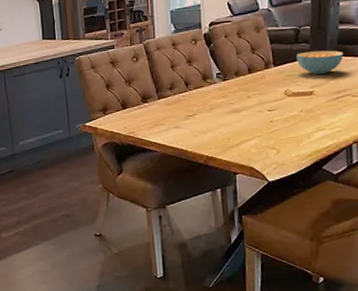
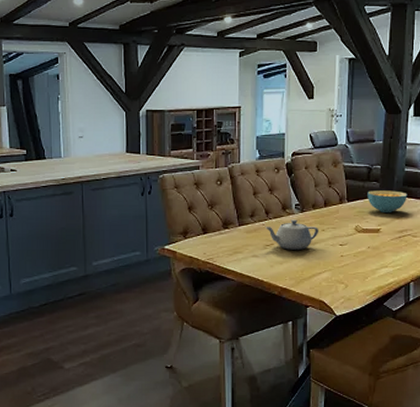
teapot: none [186,88,245,119] -> present [266,219,319,250]

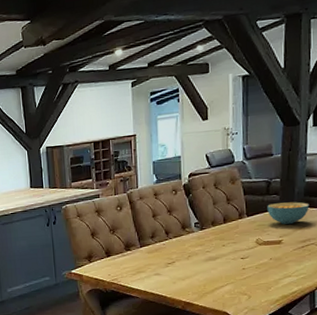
teapot: present [266,219,319,250] -> none [166,237,220,266]

